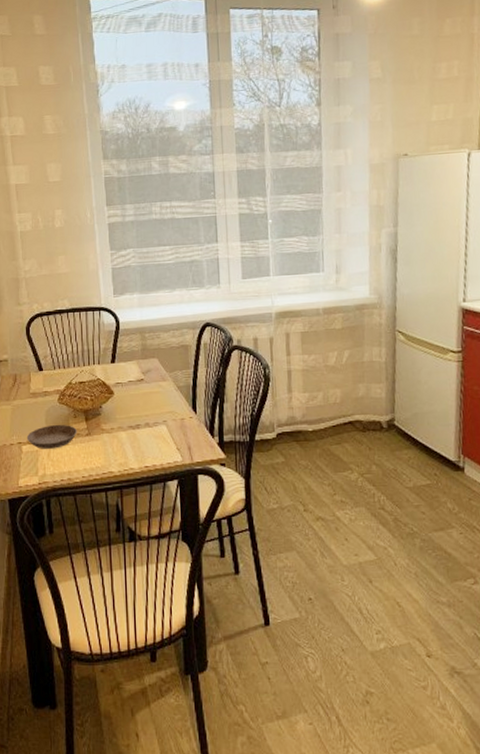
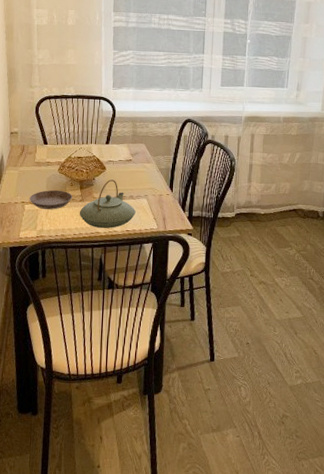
teapot: none [86,405,154,466] -> present [79,179,136,228]

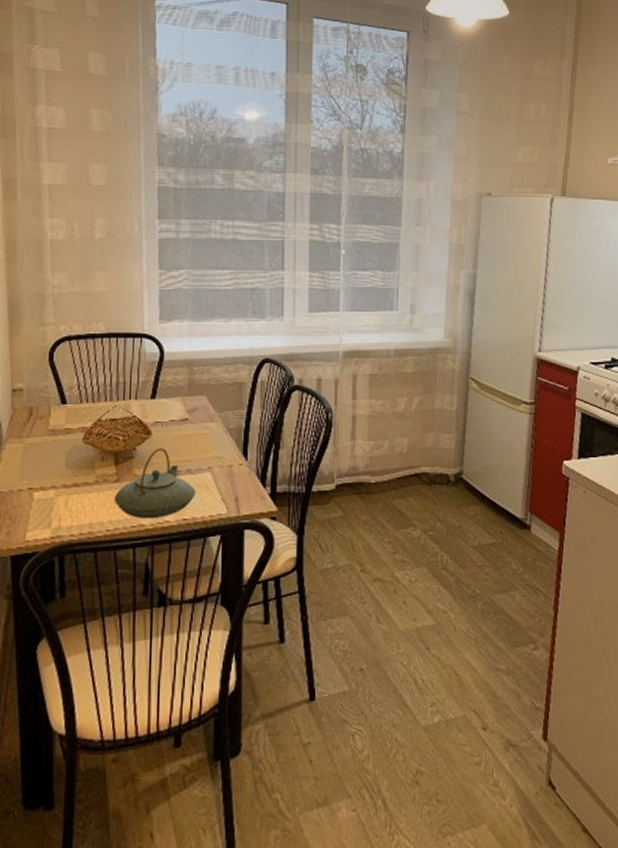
saucer: present [29,189,72,210] -> none [39,467,104,497]

